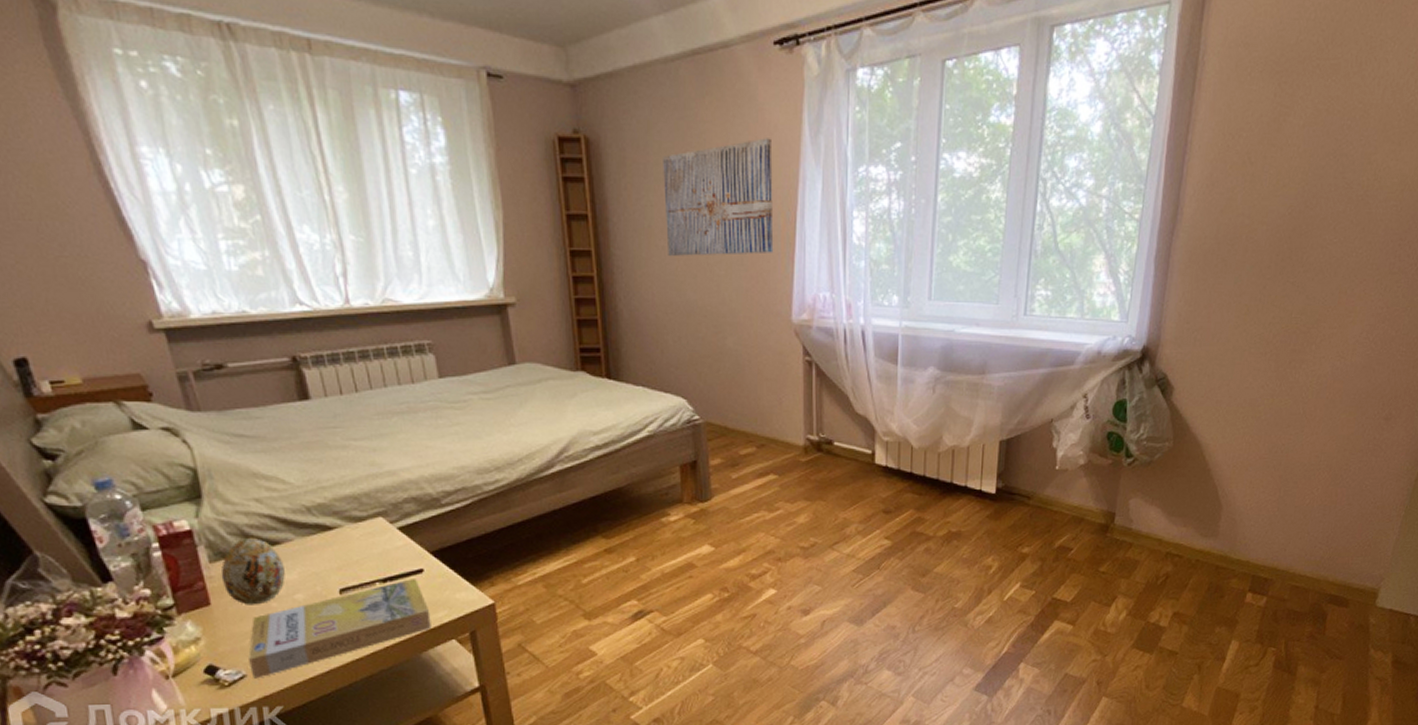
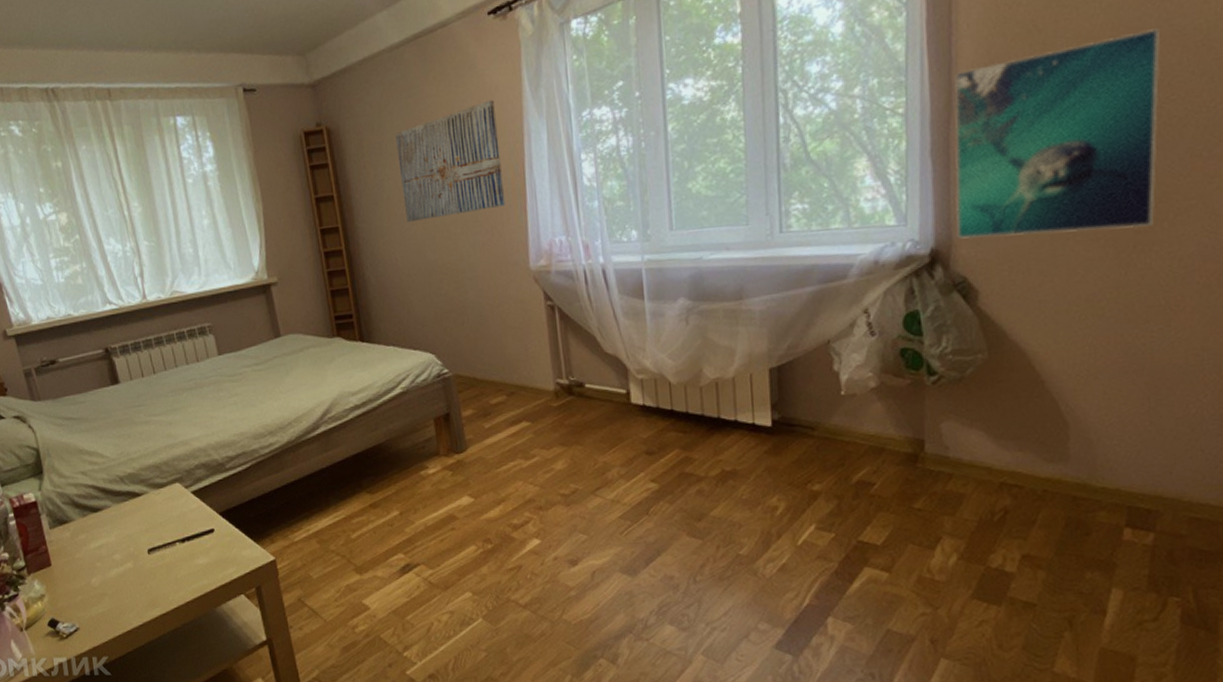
decorative egg: present [221,537,285,605] -> none [58,505,106,566]
book: present [248,577,431,679] -> none [80,537,223,631]
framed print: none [1164,179,1335,348] -> present [954,28,1161,240]

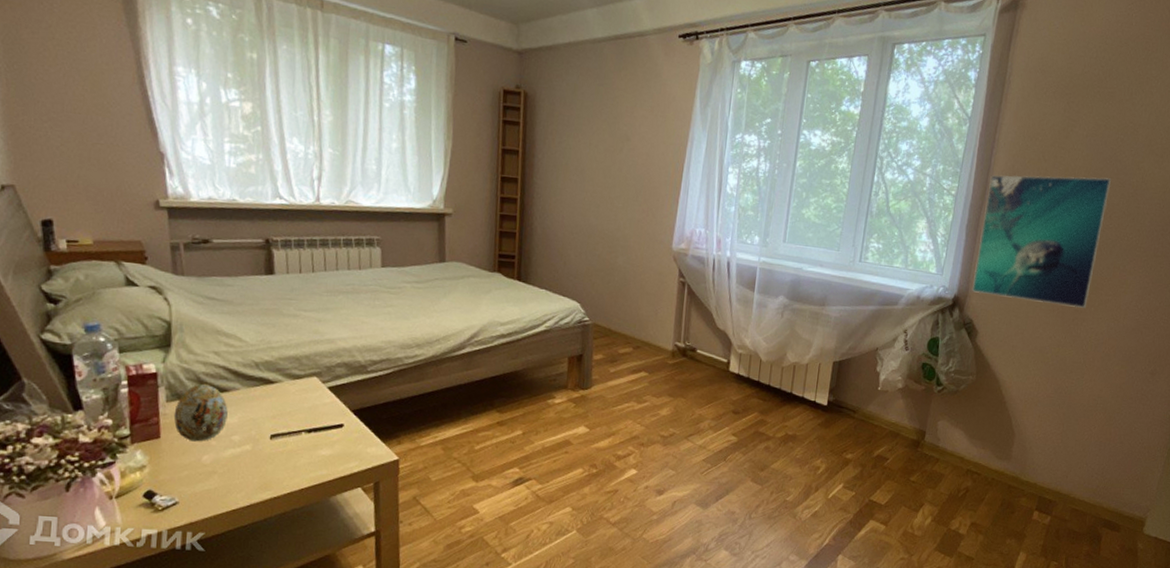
decorative egg: none [58,505,106,566] -> present [173,383,228,442]
wall art: present [395,100,506,222] -> none [579,105,670,194]

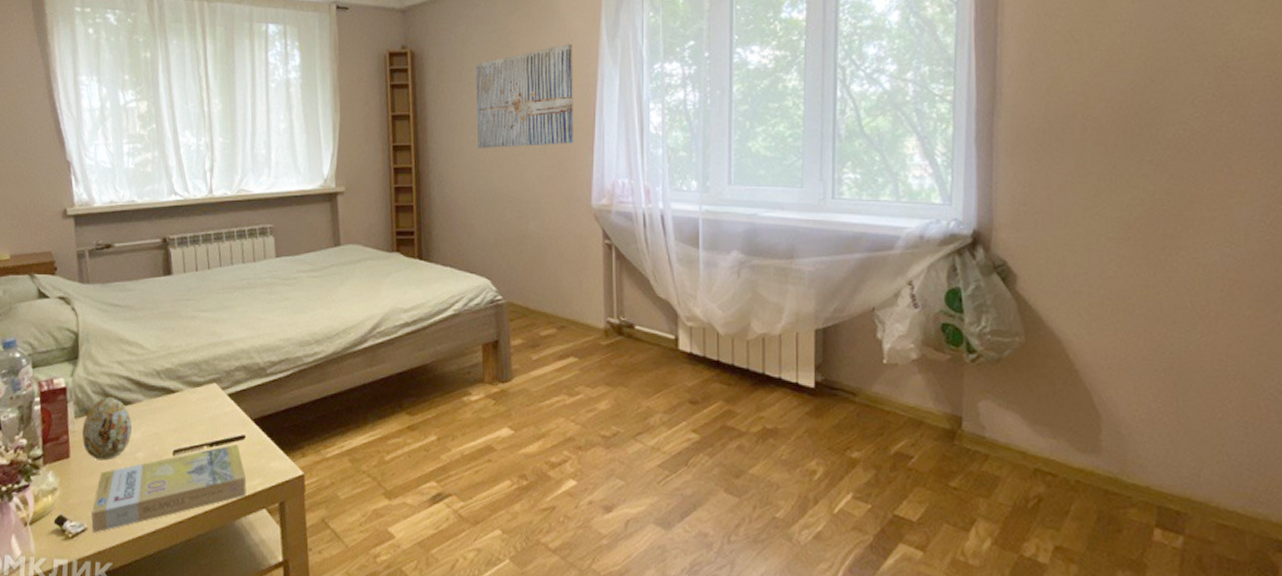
book: none [183,431,344,506] -> present [91,443,247,533]
wall art: none [579,105,670,194] -> present [476,44,574,148]
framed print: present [971,175,1111,308] -> none [996,52,1185,232]

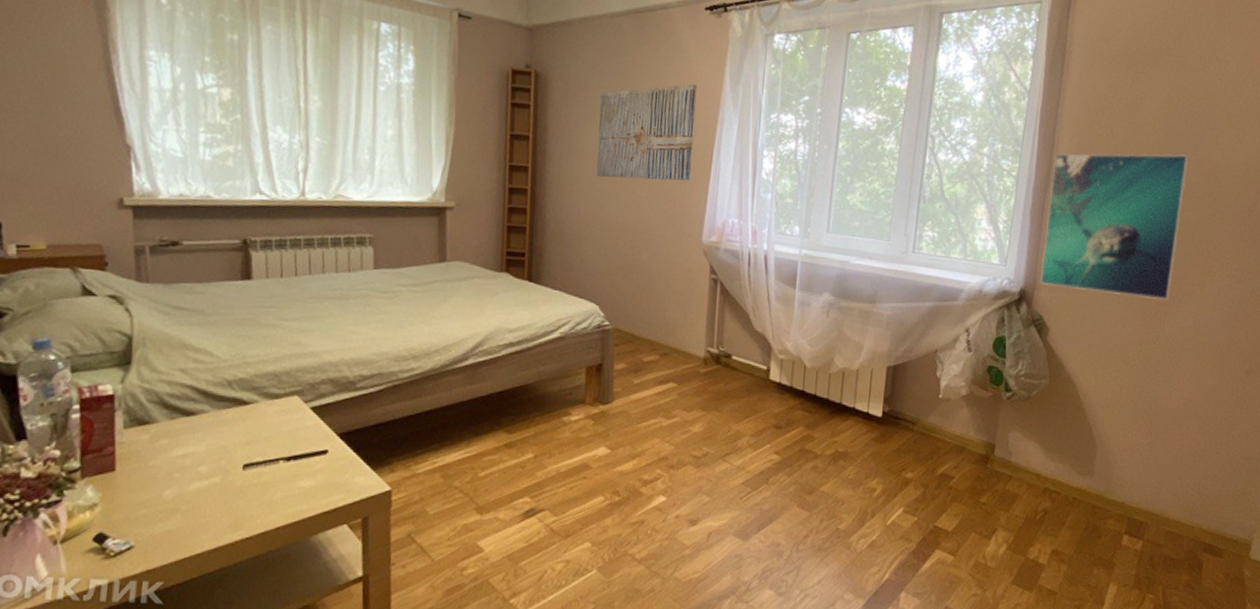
decorative egg: present [81,396,132,461] -> none [131,406,195,474]
book: present [91,443,247,533] -> none [139,458,327,551]
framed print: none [996,52,1185,232] -> present [1039,153,1189,300]

